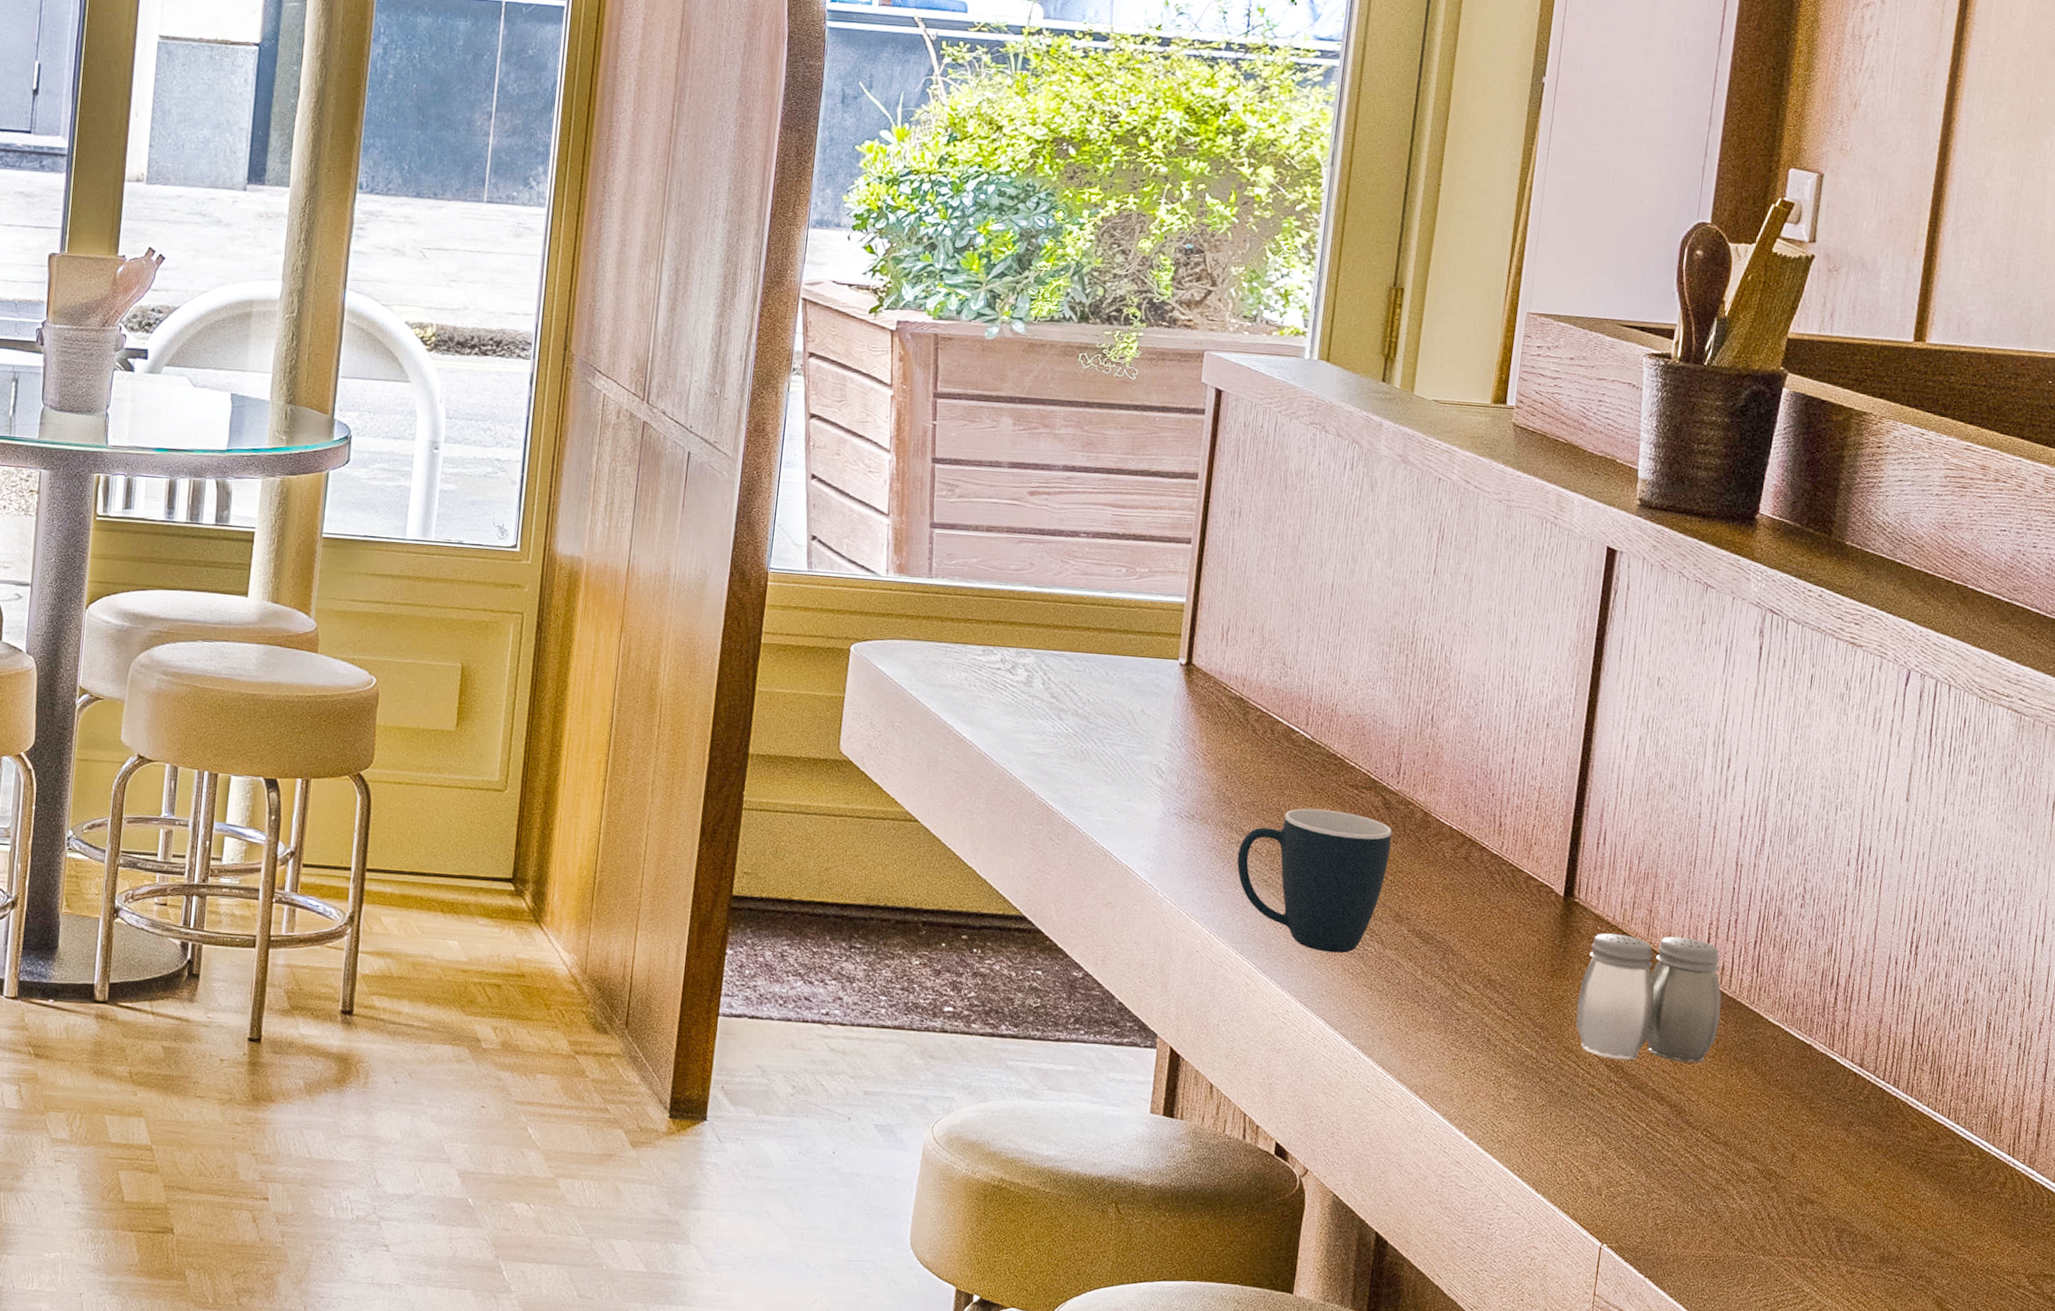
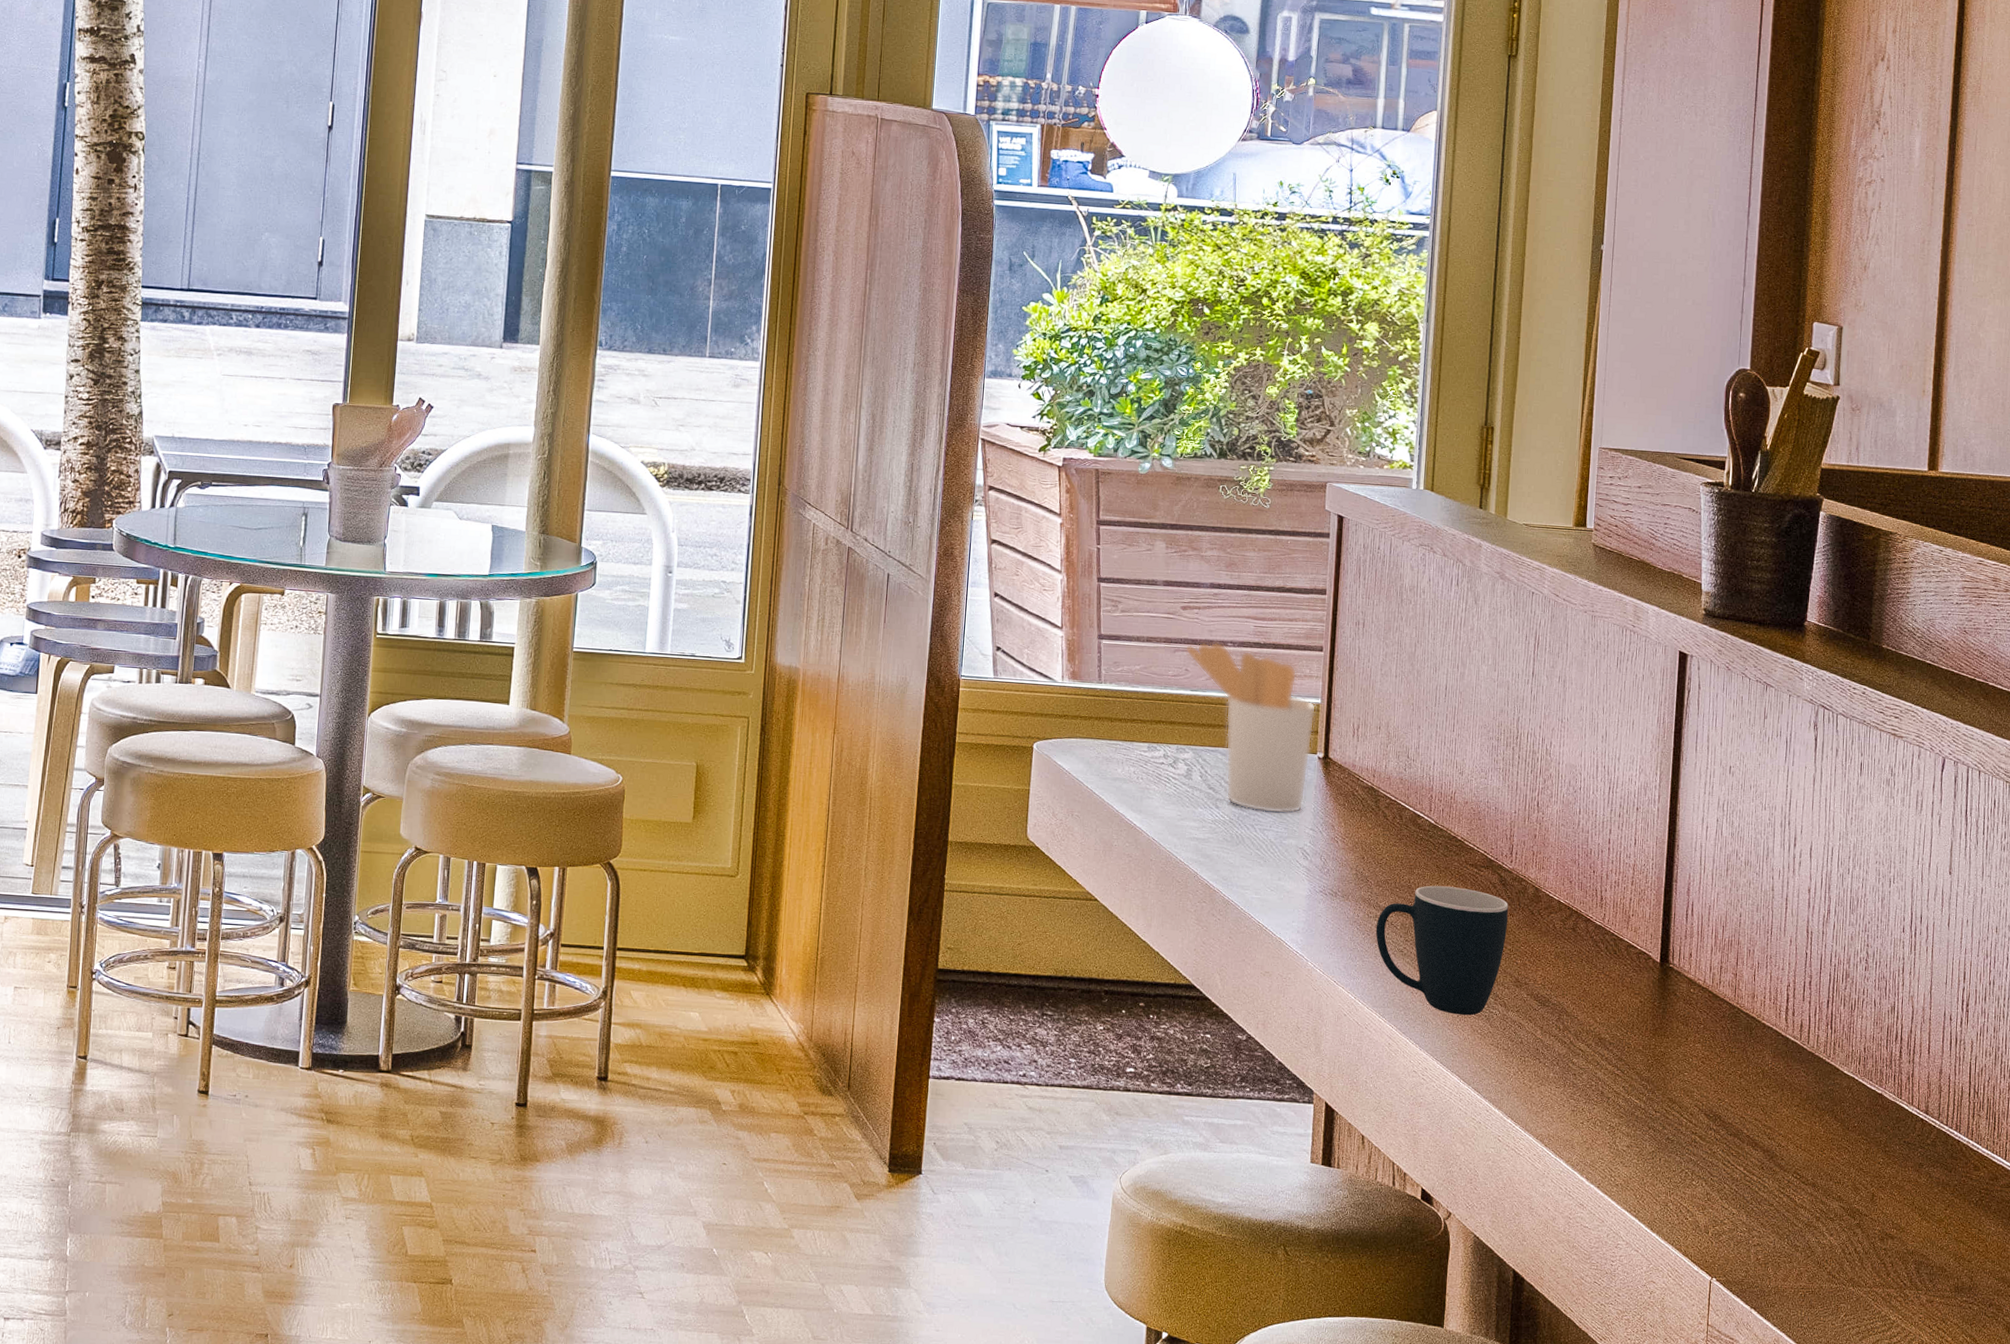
utensil holder: none [1030,532,1181,727] -> present [1184,642,1317,814]
salt and pepper shaker: present [1576,933,1722,1063] -> none [1677,995,1802,1112]

